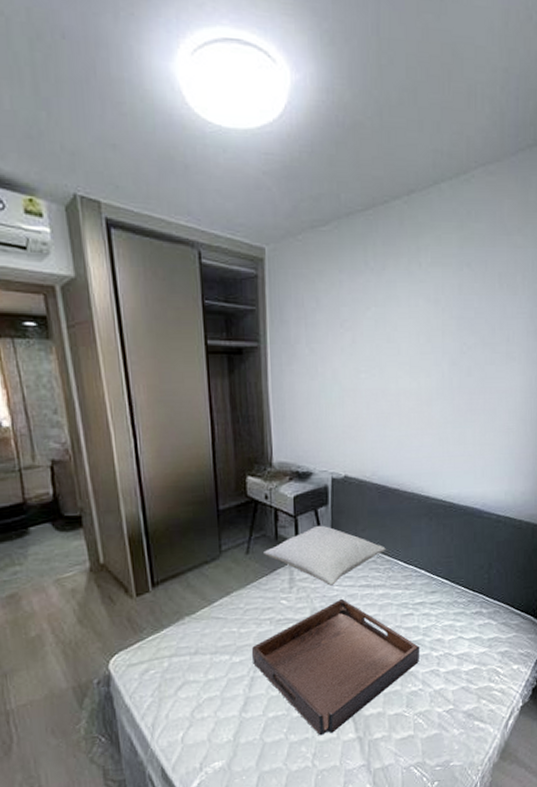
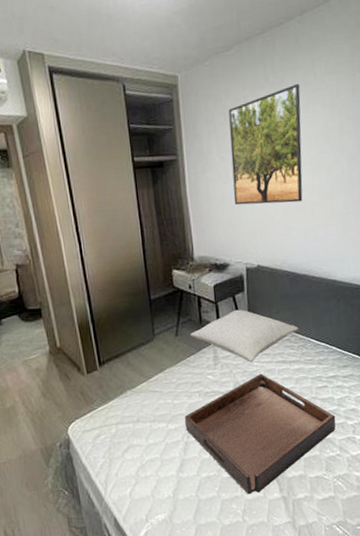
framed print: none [321,272,403,407] -> present [228,83,303,205]

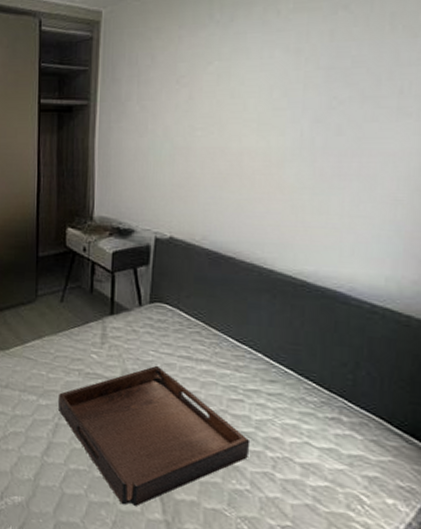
pillow: present [190,309,299,362] -> none [78,284,214,350]
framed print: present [228,83,303,205] -> none [150,22,255,167]

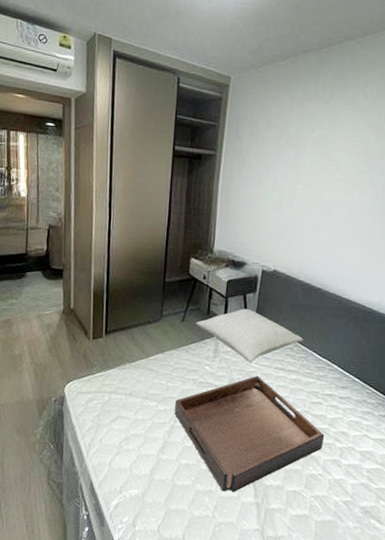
pillow: none [78,284,214,350] -> present [196,308,303,363]

